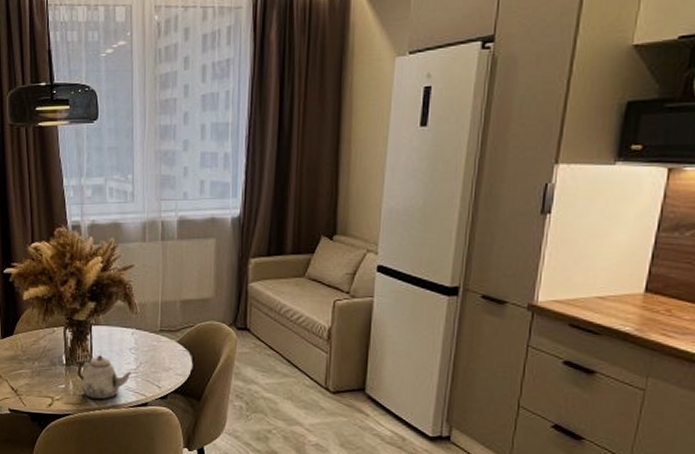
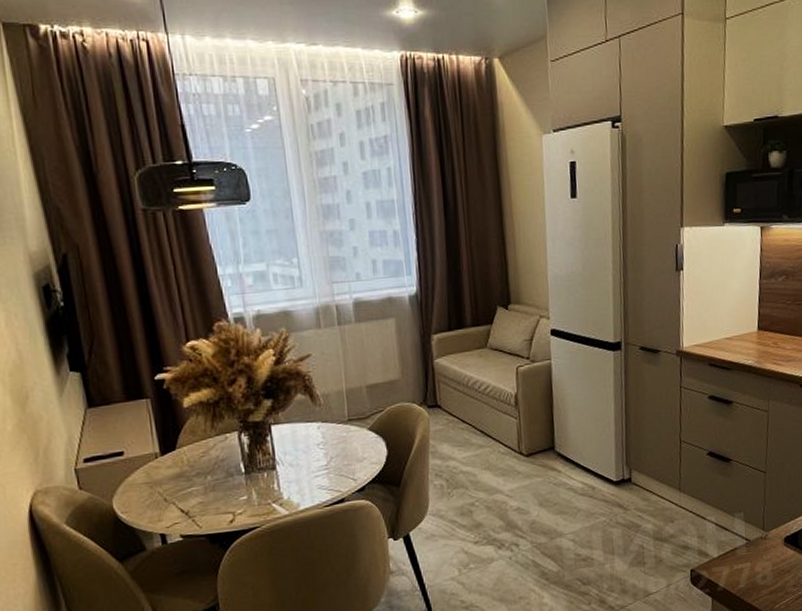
teapot: present [77,355,132,399] -> none [259,456,323,505]

